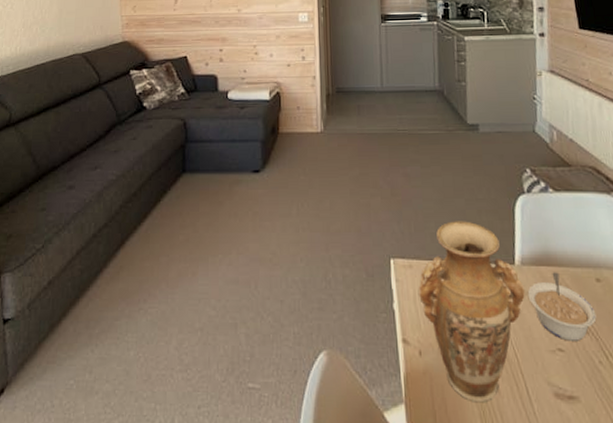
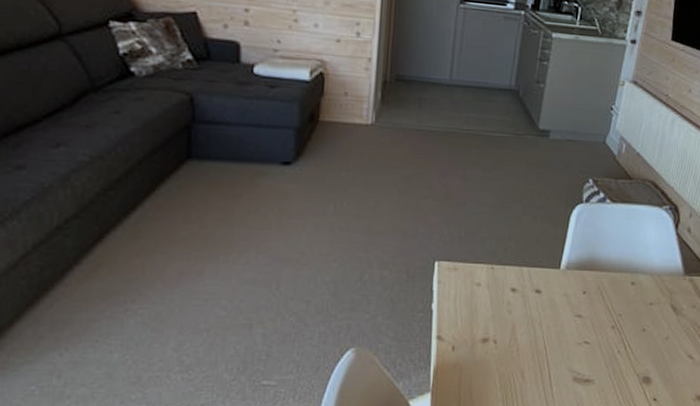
vase: present [419,221,526,403] -> none [460,226,566,388]
legume: present [527,272,597,341] -> none [566,276,625,335]

